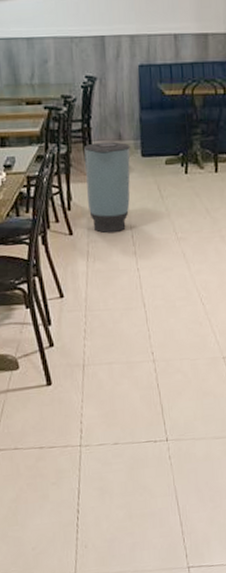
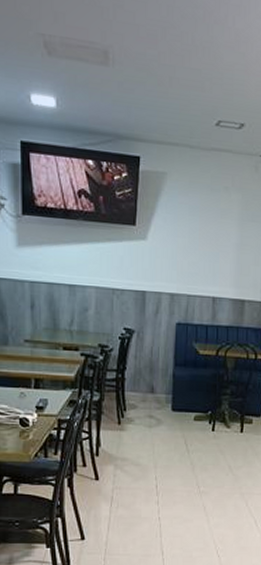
trash can: present [84,141,131,234] -> none [115,393,161,482]

